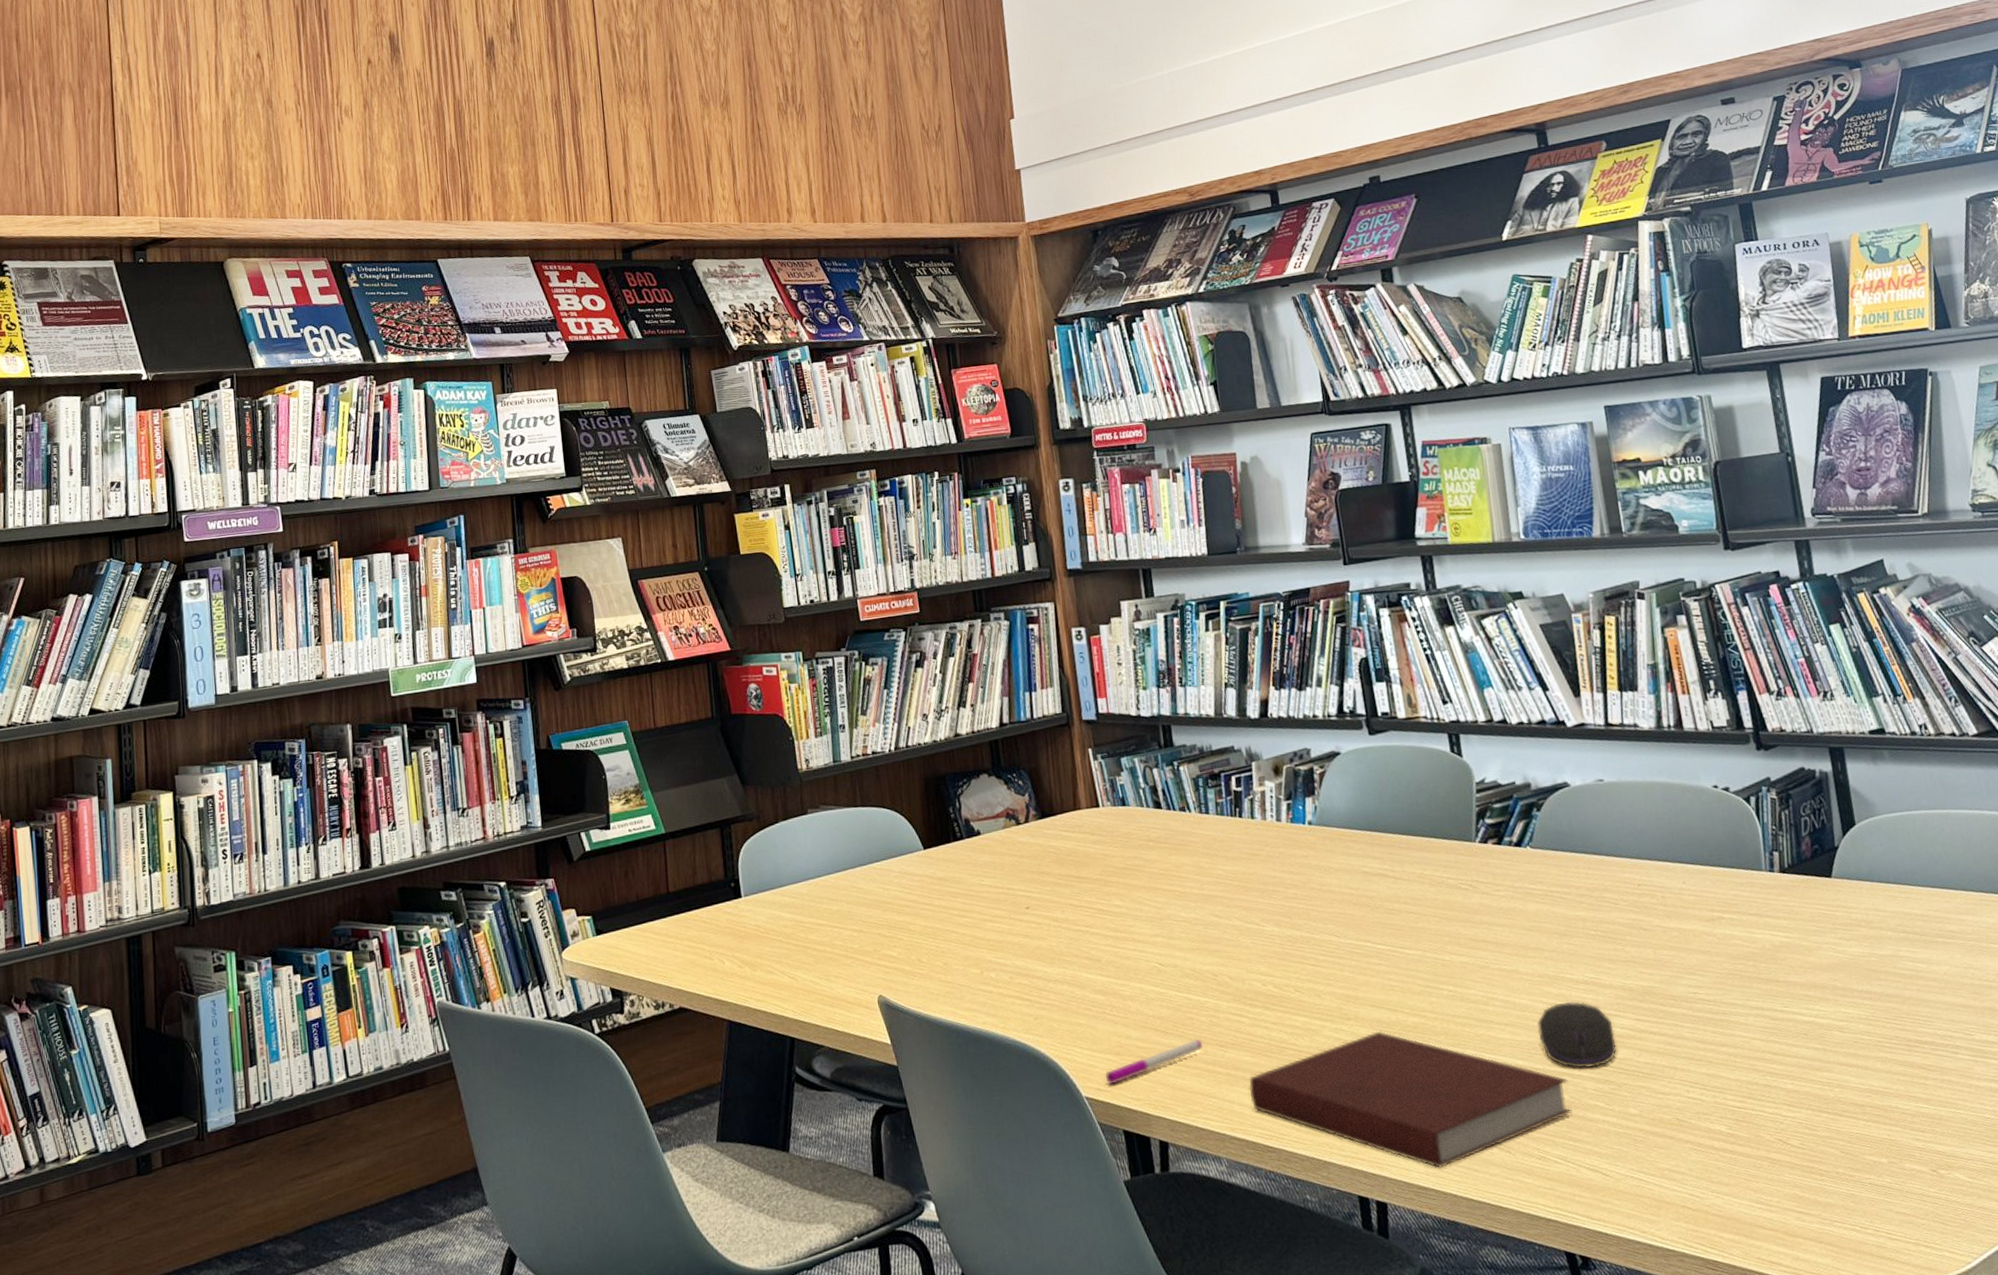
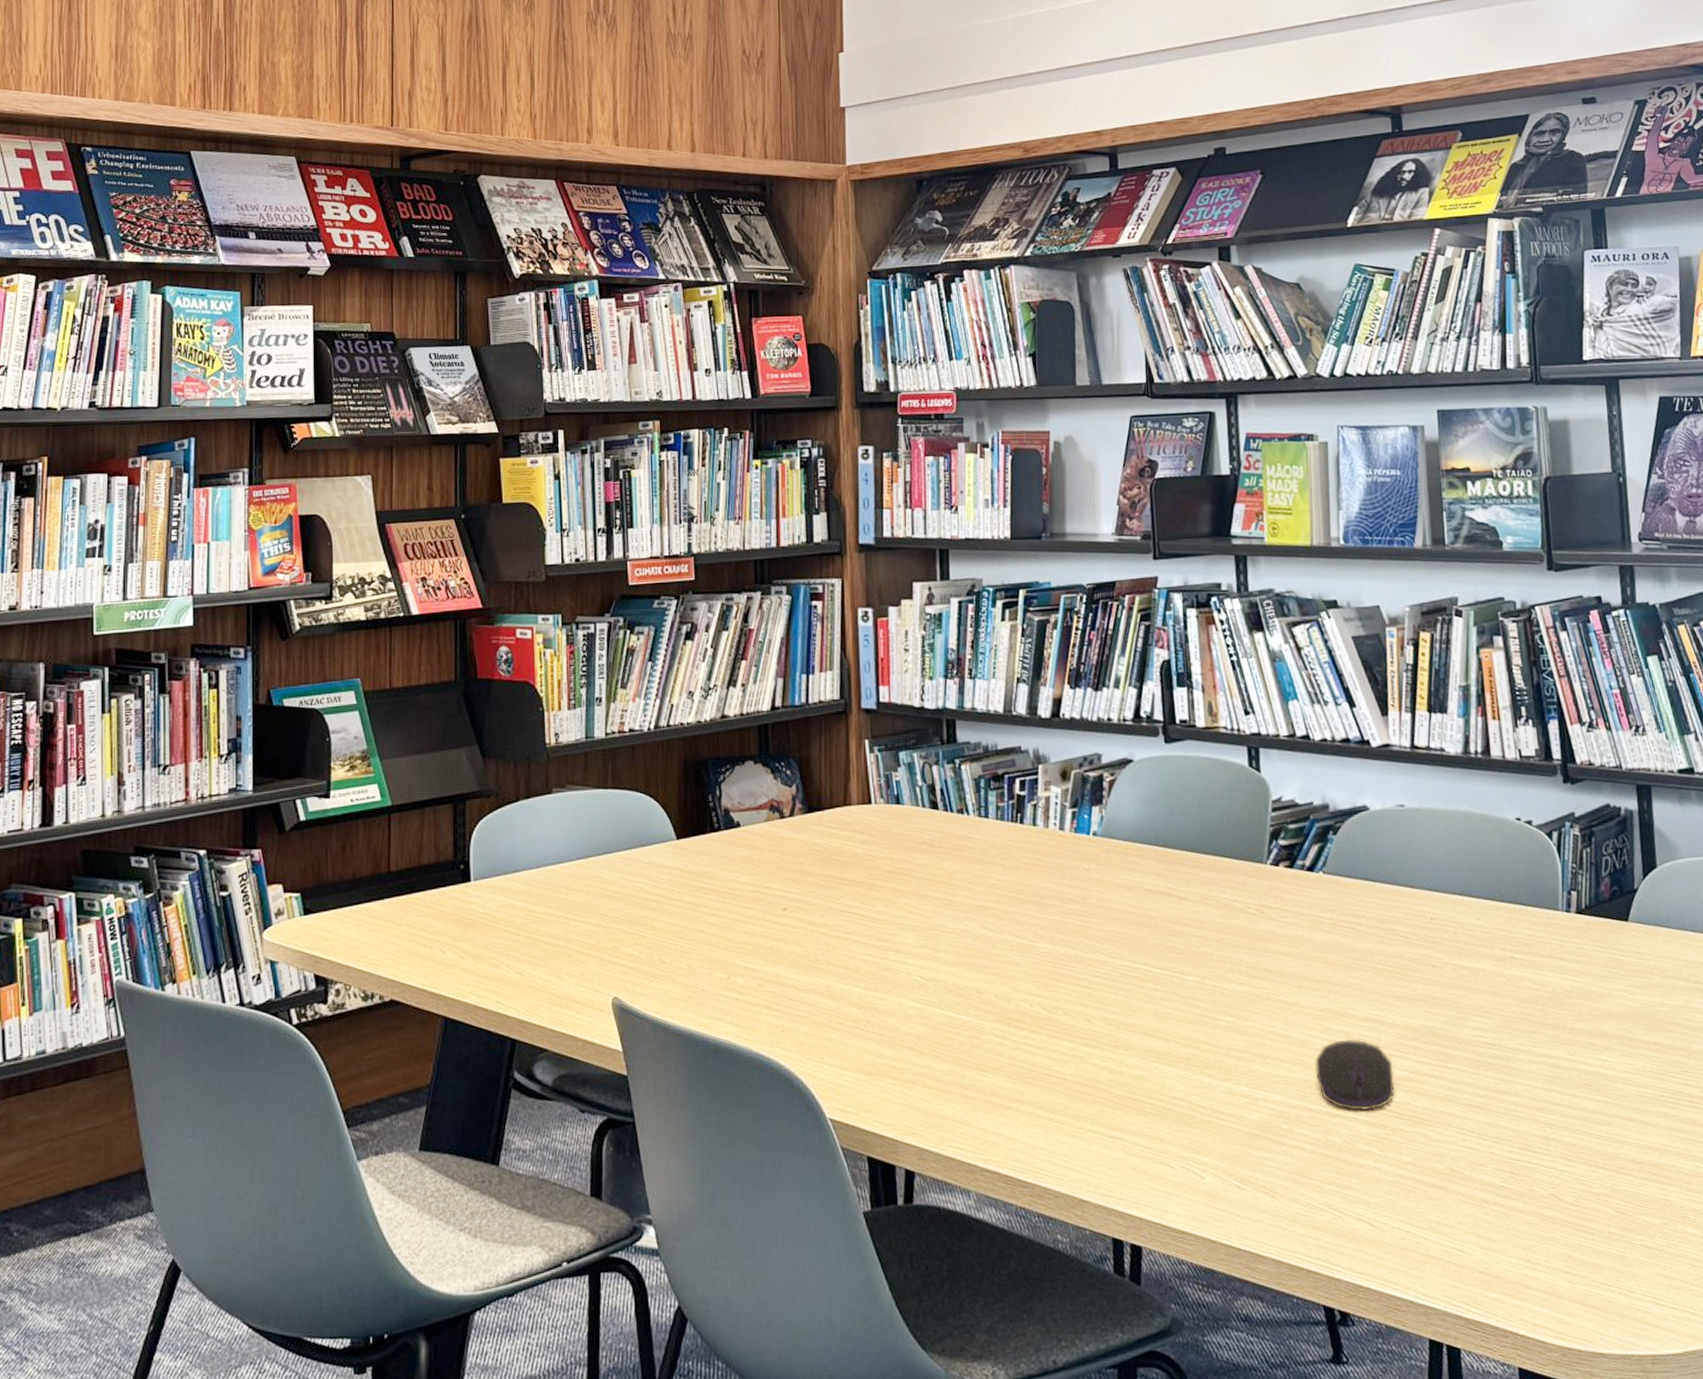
pen: present [1105,1039,1203,1085] -> none [852,1061,961,1107]
notebook: present [1249,1030,1572,1169] -> none [1006,1061,1343,1212]

